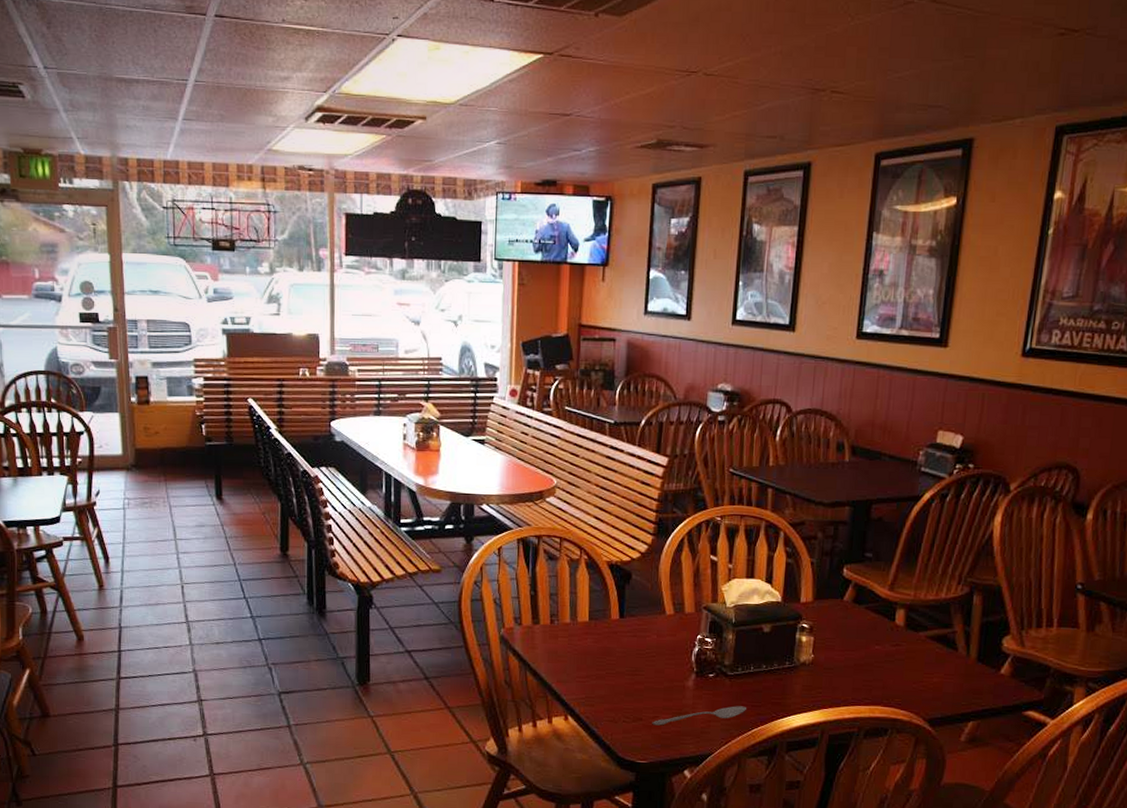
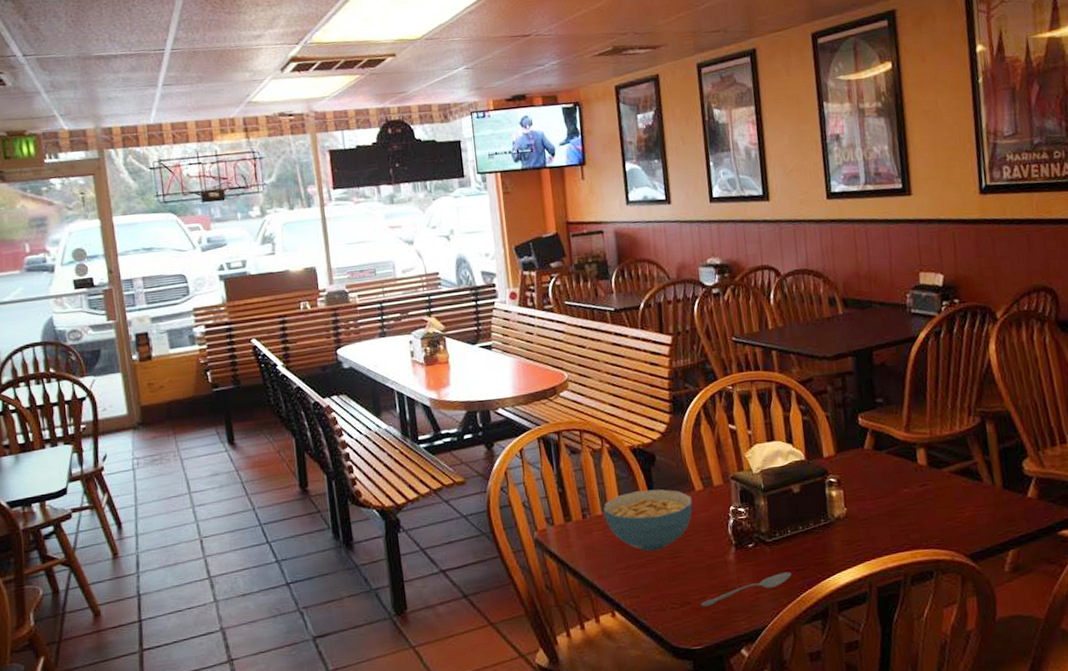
cereal bowl: none [571,606,661,665] -> present [603,489,693,552]

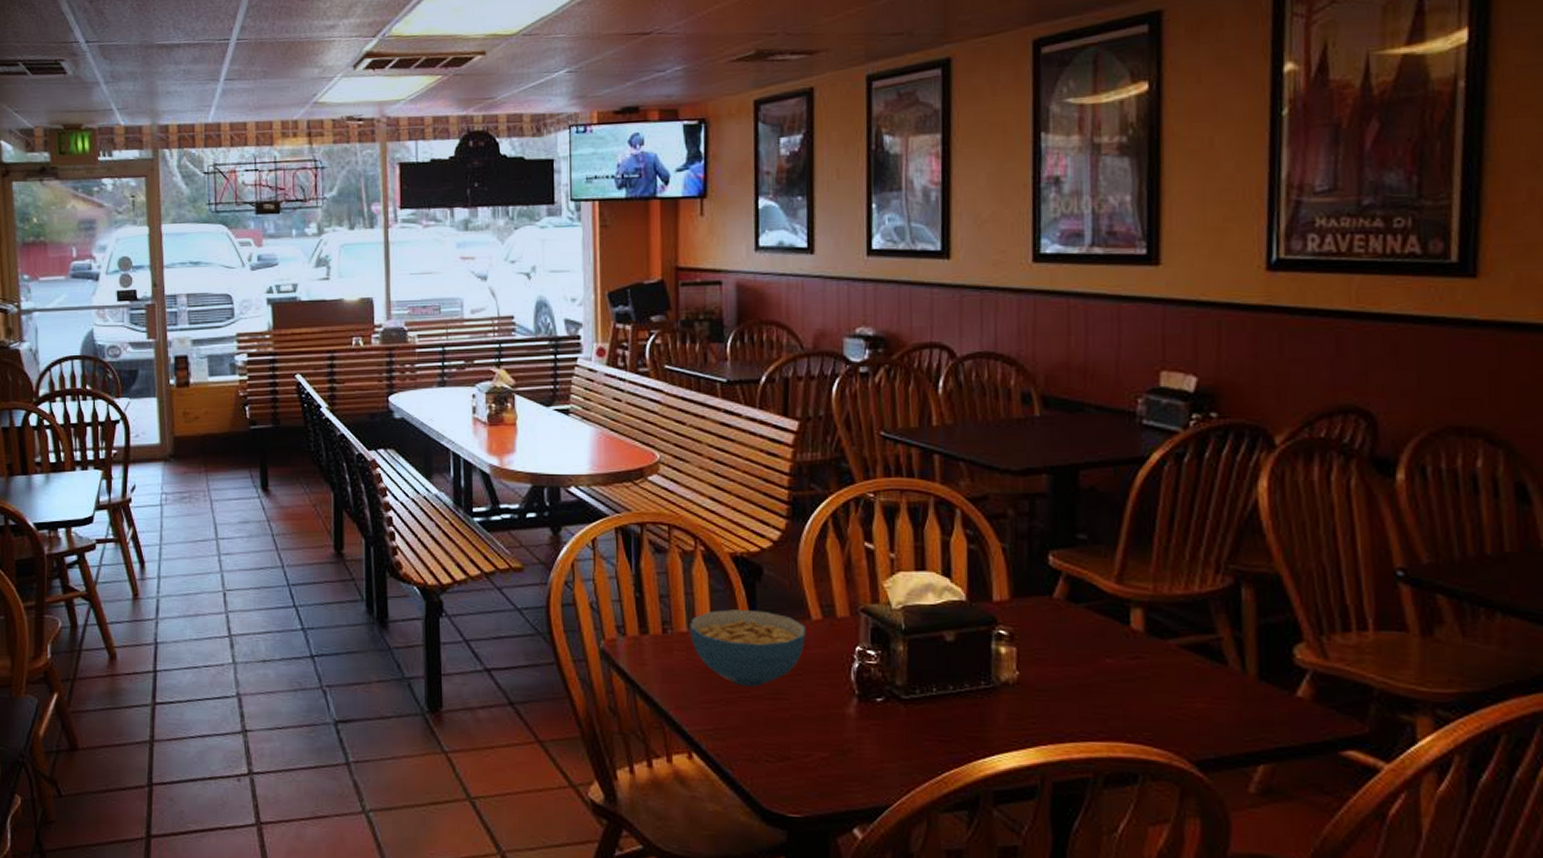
spoon: present [700,572,791,607] -> none [804,741,931,767]

